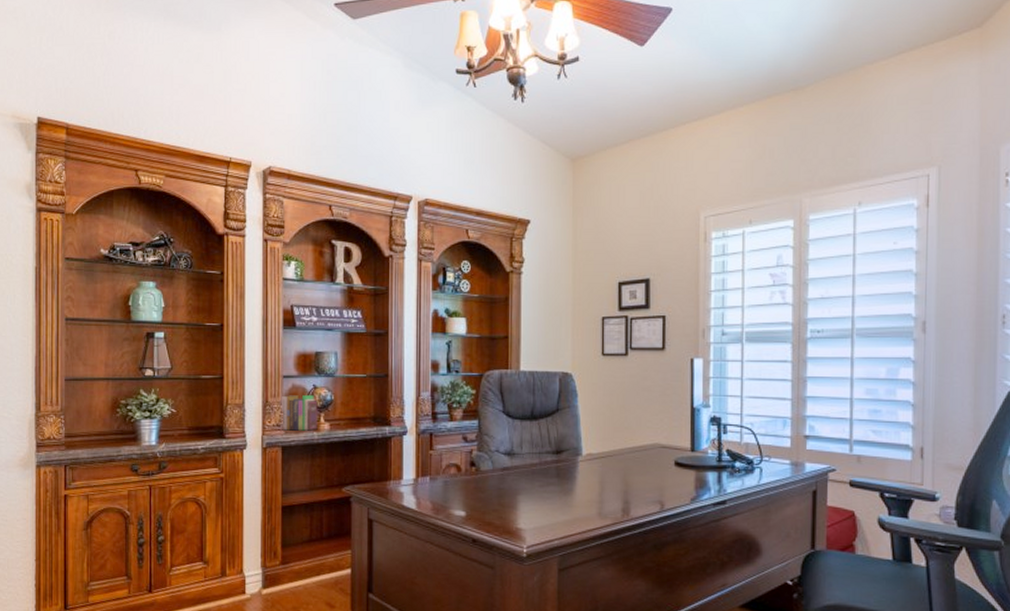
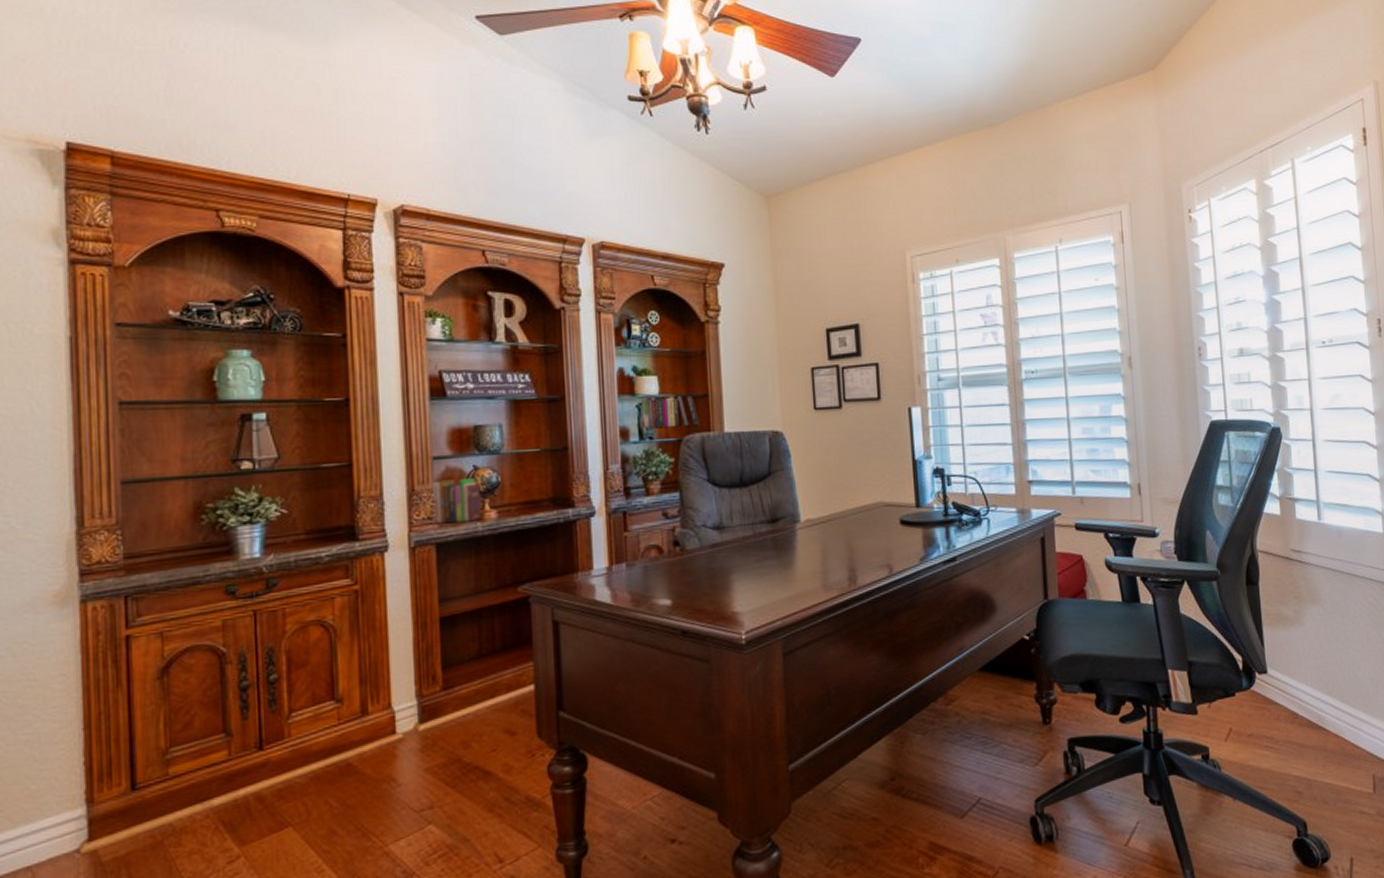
books: none [452,335,499,364] -> present [643,395,700,429]

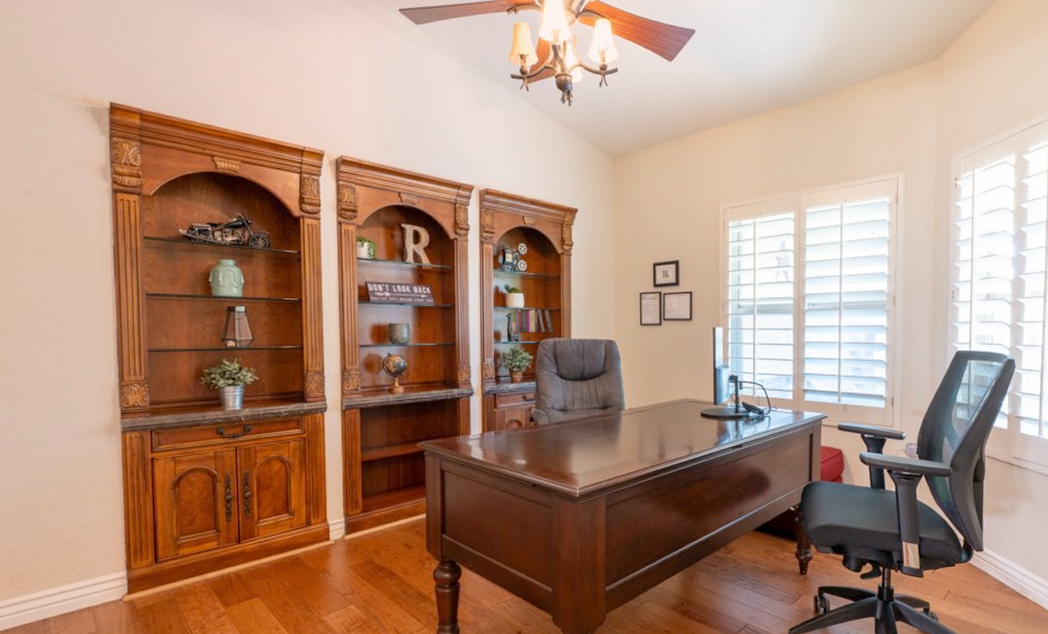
books: present [431,477,482,524] -> none [358,361,393,394]

